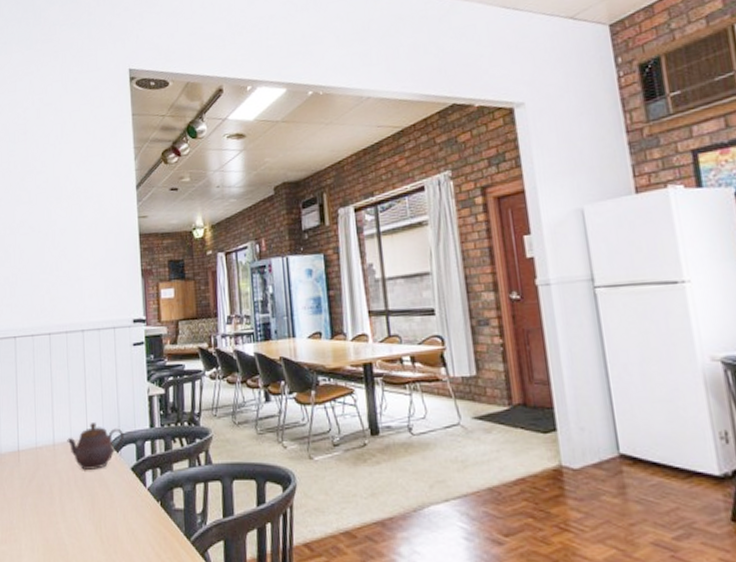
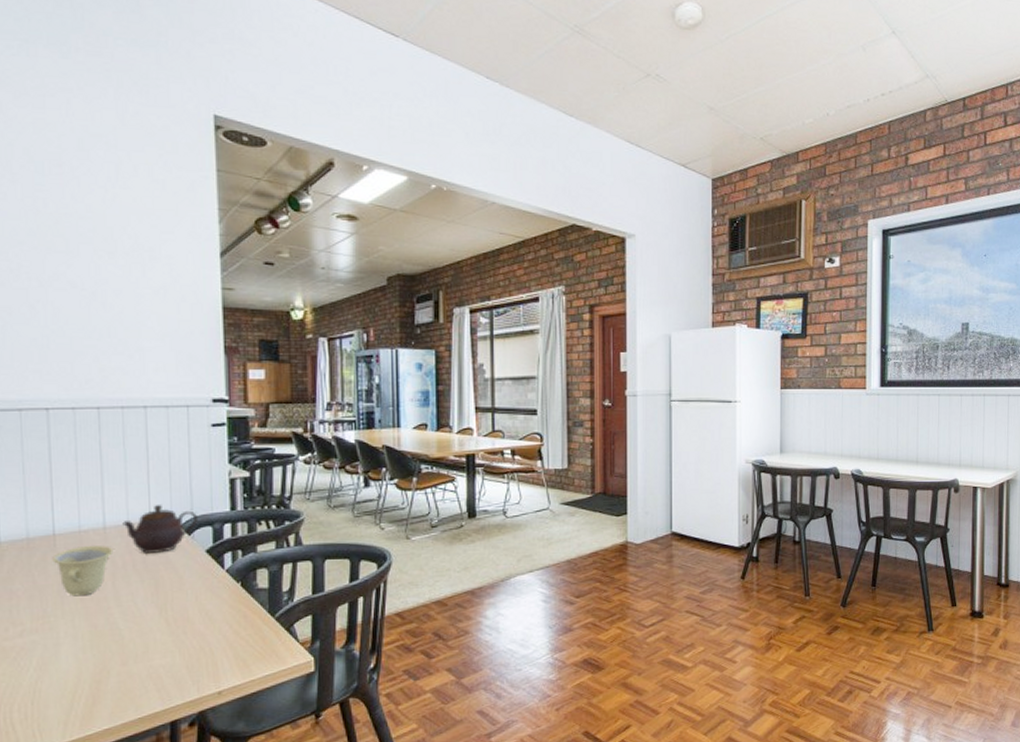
cup: none [17,462,61,510] -> present [52,546,114,597]

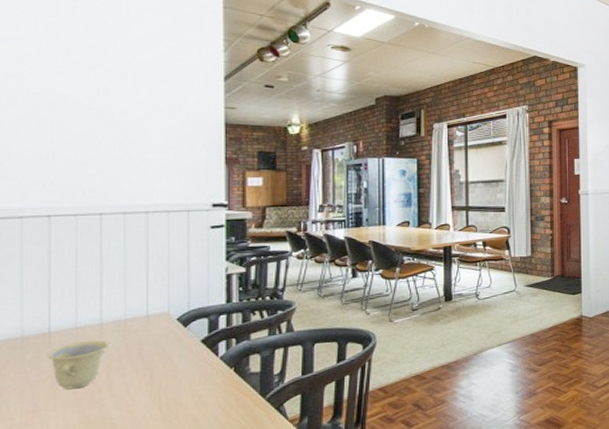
teapot: present [123,505,199,553] -> none [120,301,195,346]

